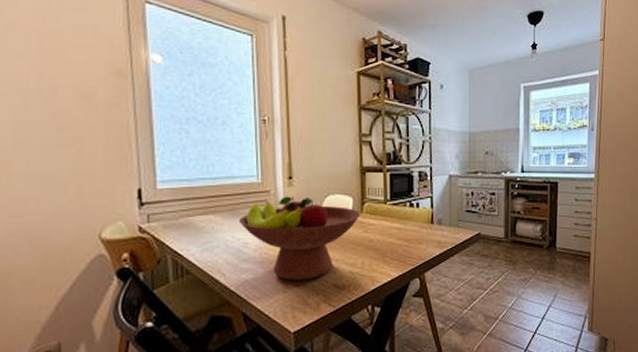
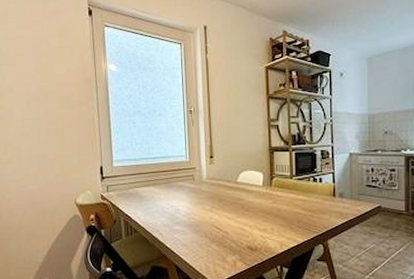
fruit bowl: present [240,196,361,281] -> none [173,172,270,242]

